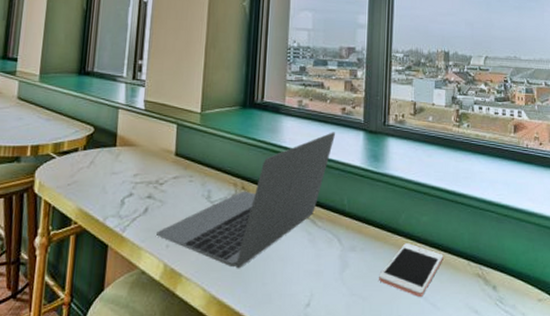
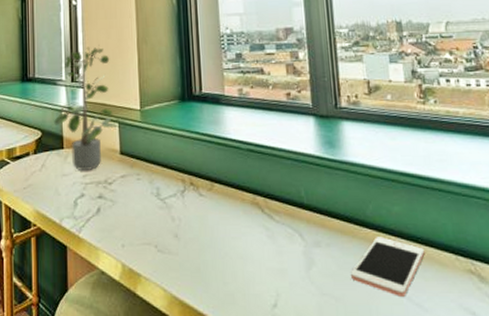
potted plant: none [109,45,177,170] -> present [54,45,119,170]
laptop: present [156,132,335,269] -> none [111,119,282,268]

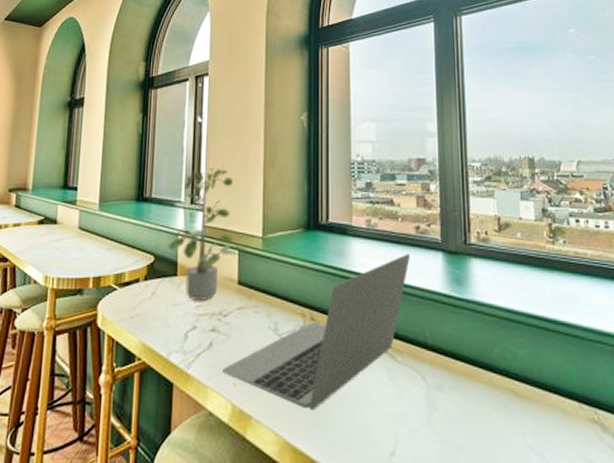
laptop: none [111,119,282,268] -> present [223,254,410,411]
cell phone: present [351,237,425,296] -> none [473,381,549,446]

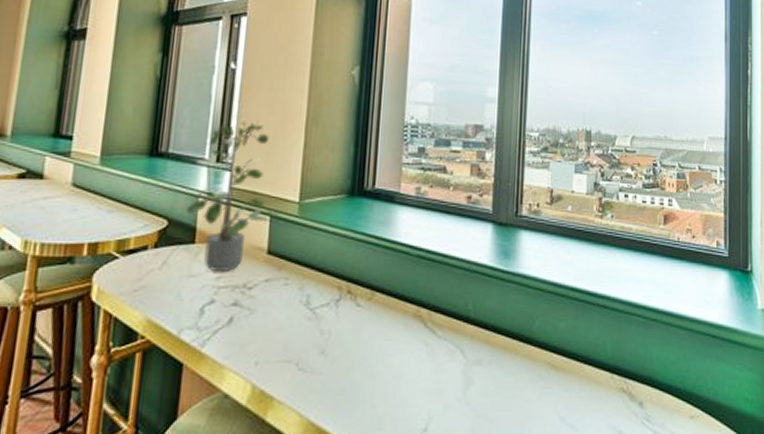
laptop: present [223,254,410,411] -> none [243,224,459,389]

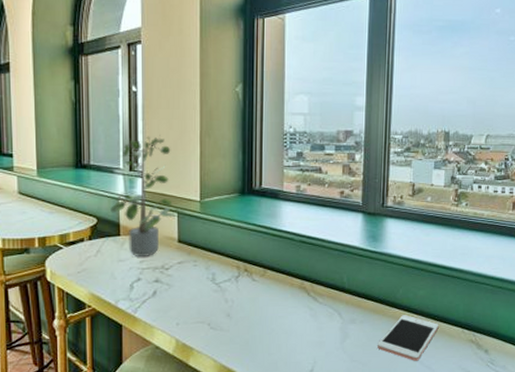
cell phone: none [509,354,583,417] -> present [378,315,439,361]

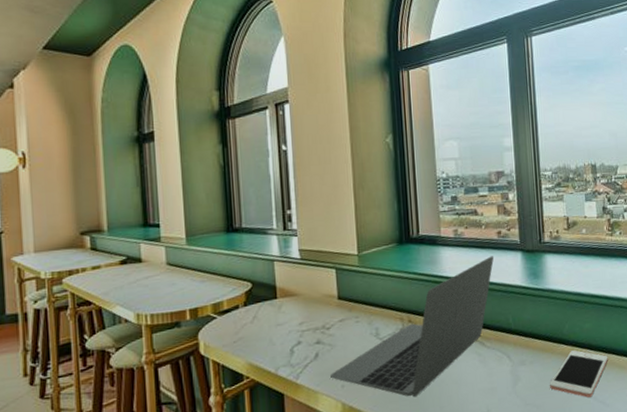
potted plant: present [110,135,178,256] -> none [265,191,336,319]
laptop: none [167,215,334,342] -> present [330,256,494,398]

